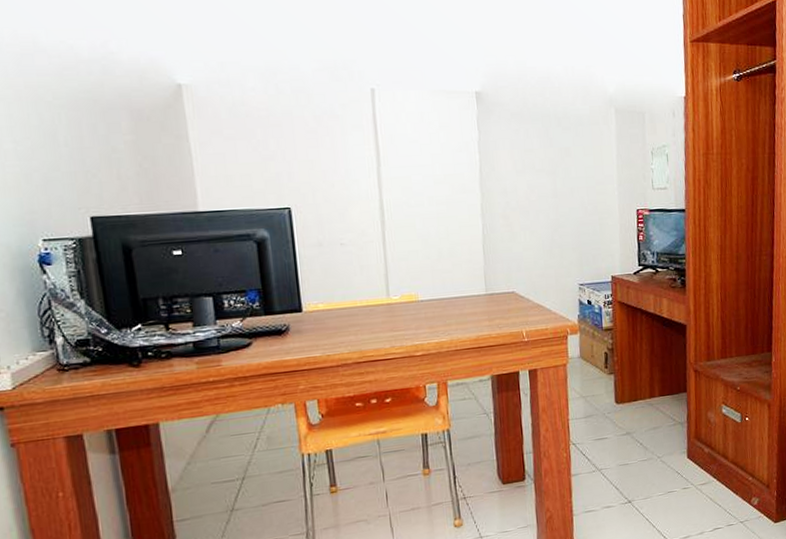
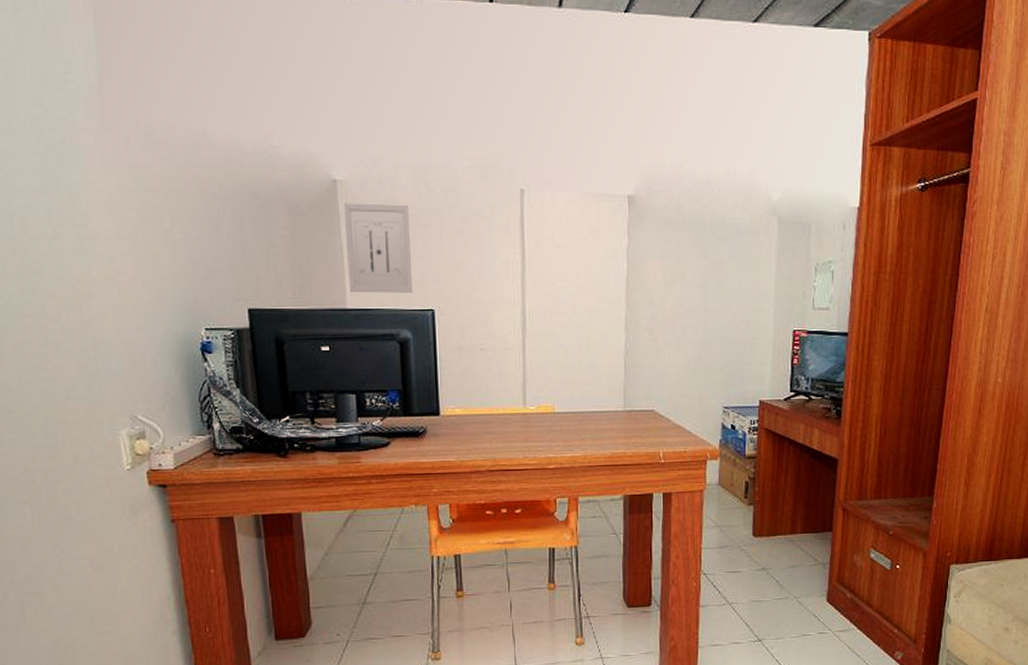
wall art: none [189,106,268,195] -> present [343,203,413,293]

